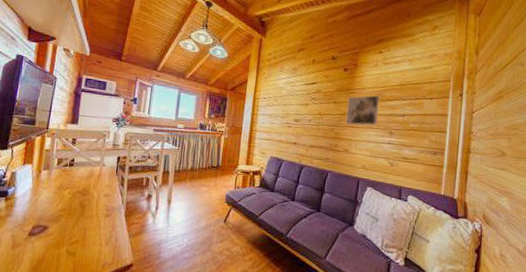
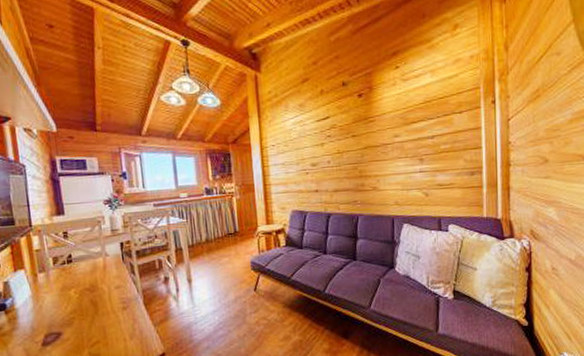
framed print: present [345,95,381,126] -> none [367,119,404,159]

